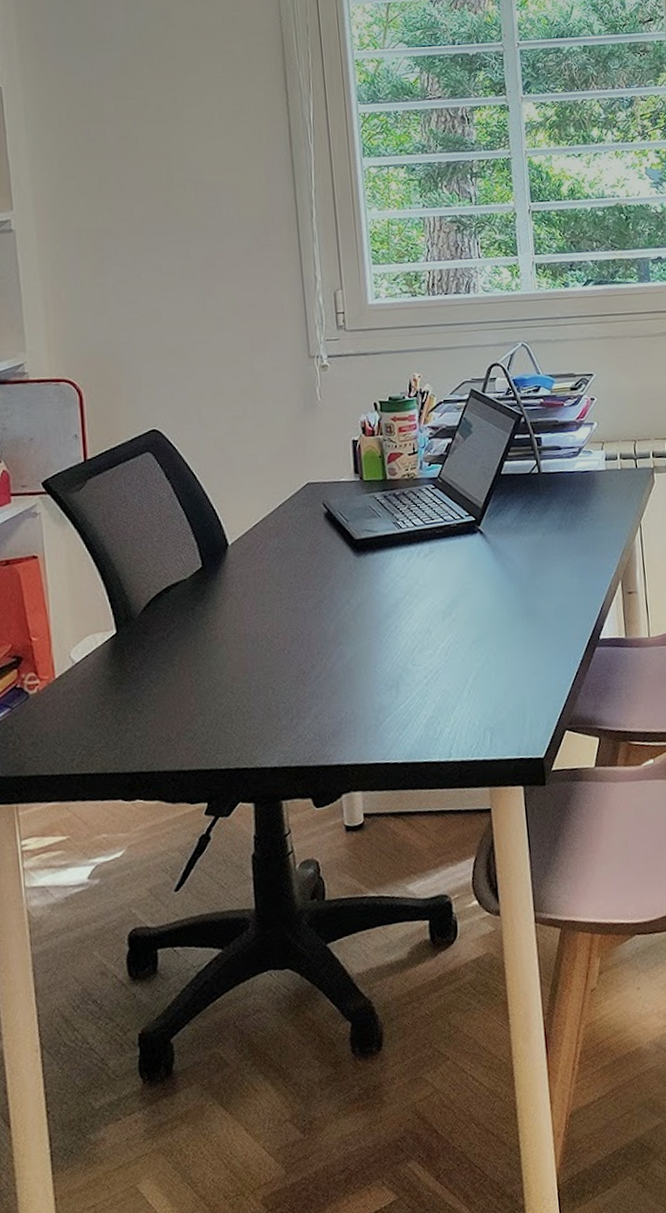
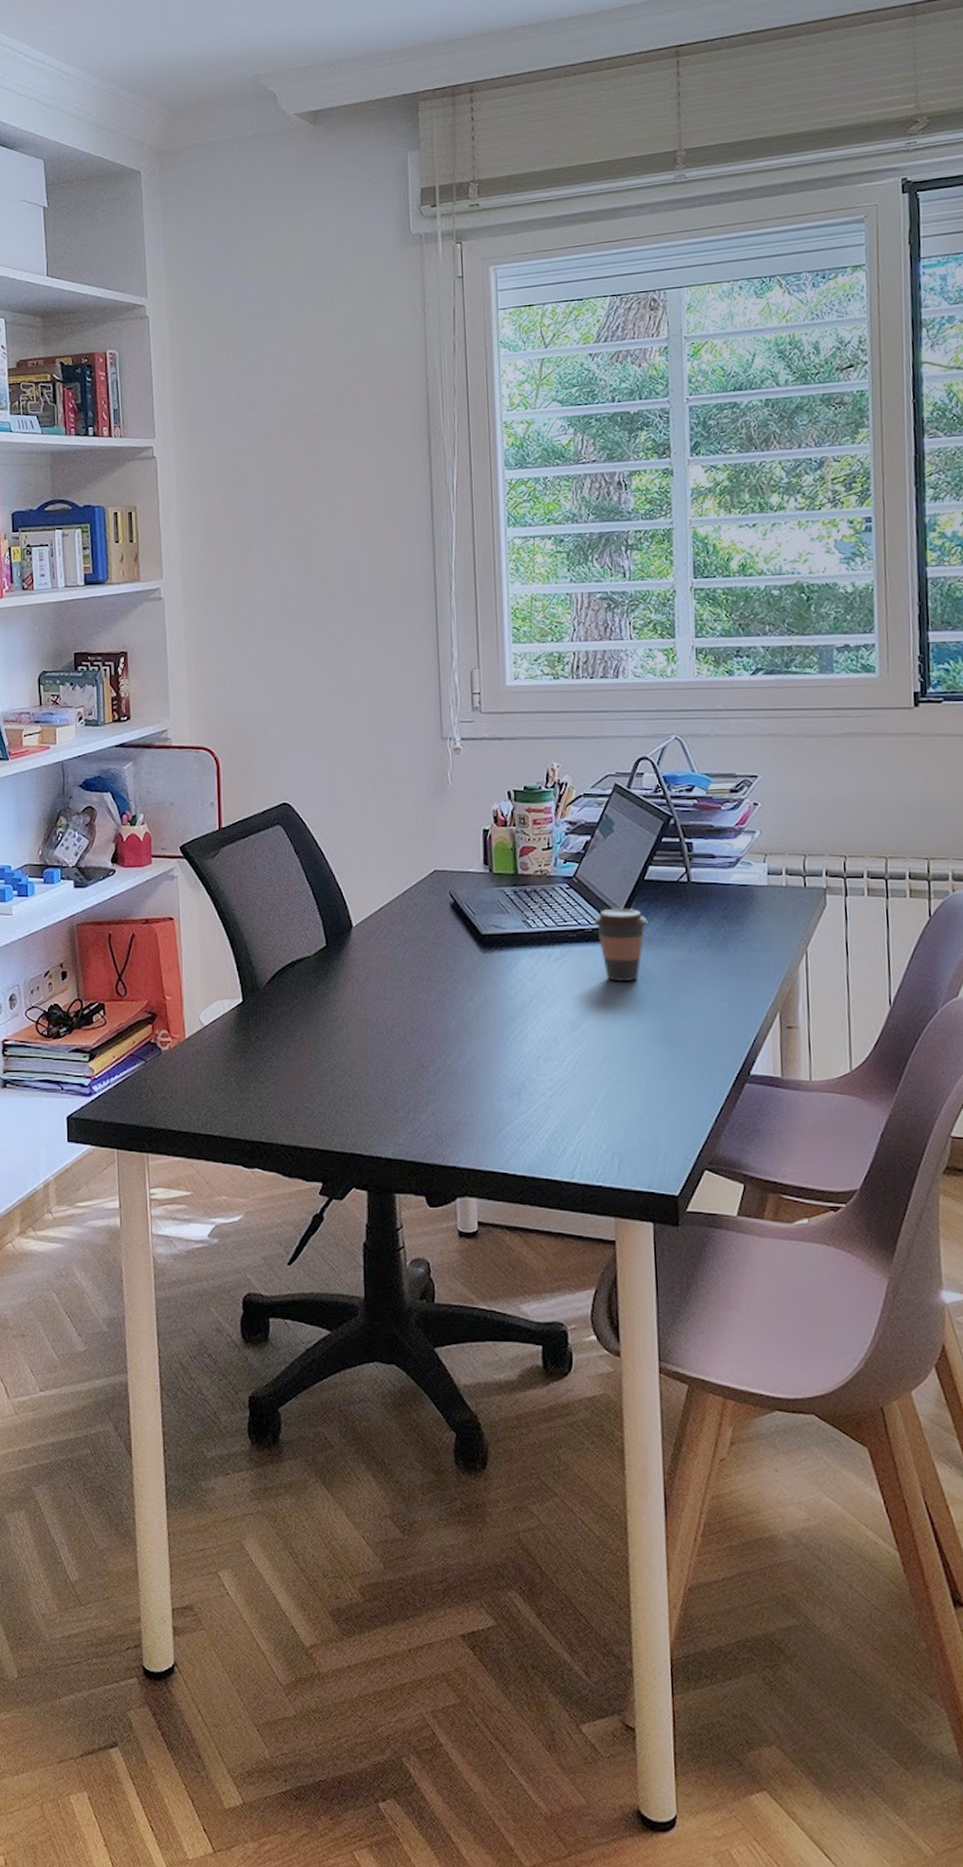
coffee cup: none [458,502,506,570] -> present [594,908,648,981]

